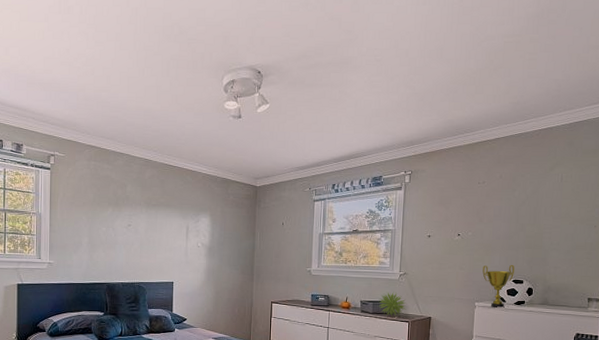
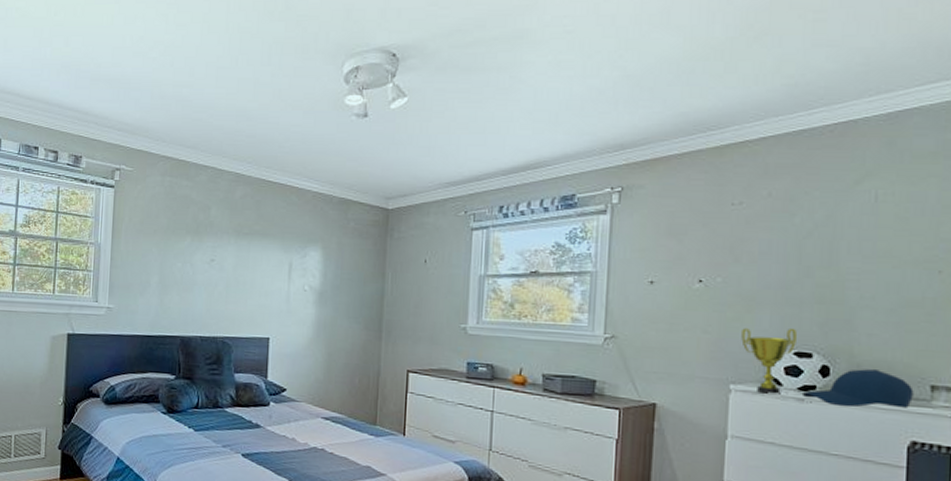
plant: present [378,292,407,318] -> none [570,362,617,402]
baseball cap: none [516,289,579,314] -> present [801,369,914,408]

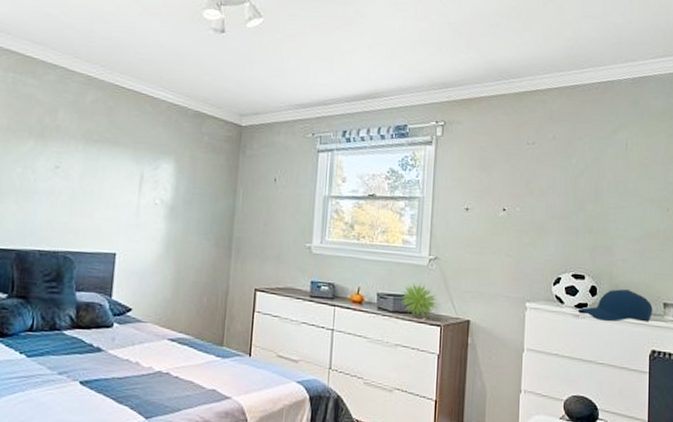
plant: none [570,362,617,402] -> present [400,282,439,319]
trophy: present [741,327,797,394] -> none [534,252,574,311]

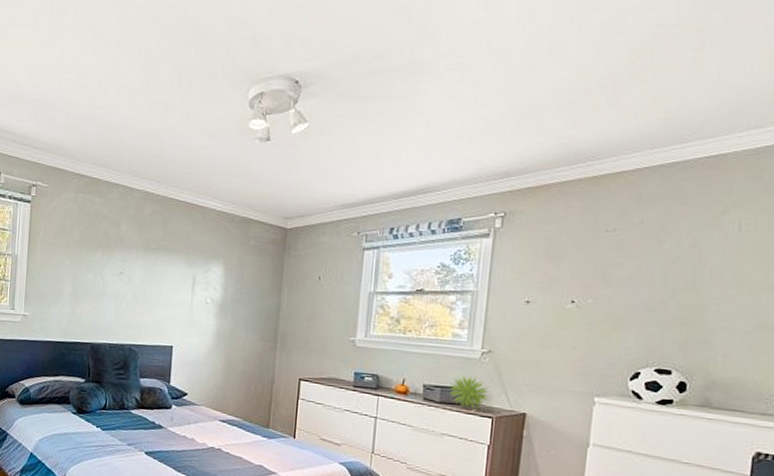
baseball cap: present [577,289,653,322] -> none [659,385,762,422]

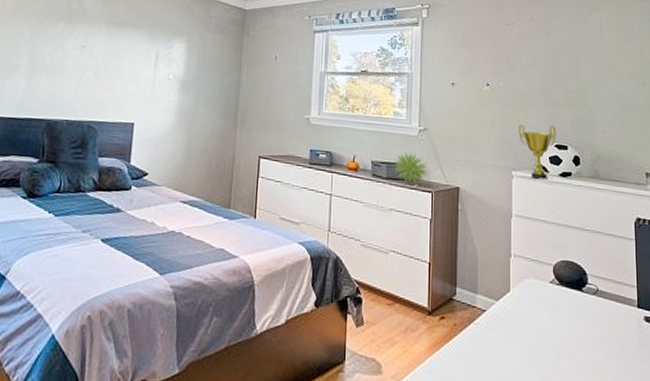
trophy: none [607,346,658,407] -> present [518,124,556,180]

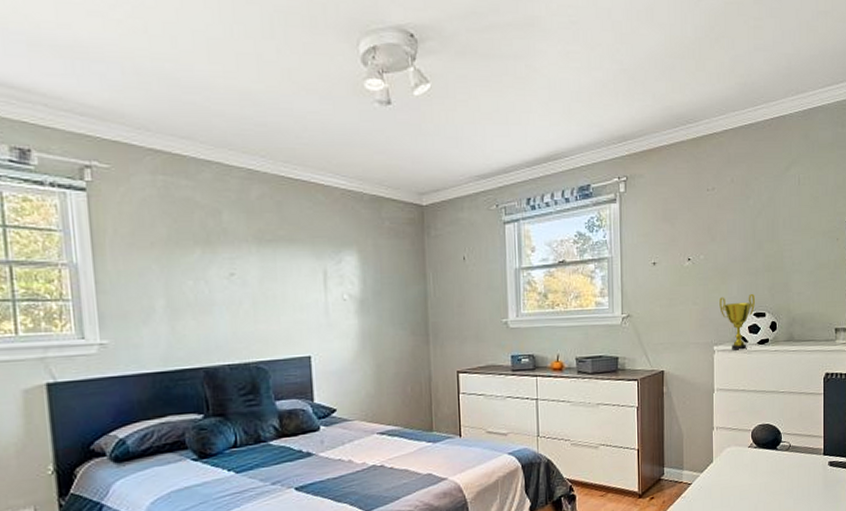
plant: present [393,151,429,186] -> none [598,341,634,377]

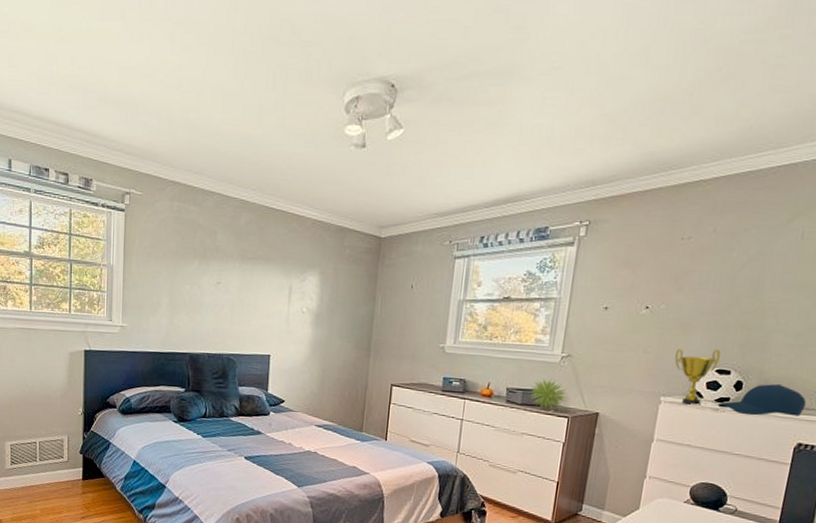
plant: none [598,341,634,377] -> present [529,378,569,411]
baseball cap: none [760,321,826,354] -> present [717,384,807,417]

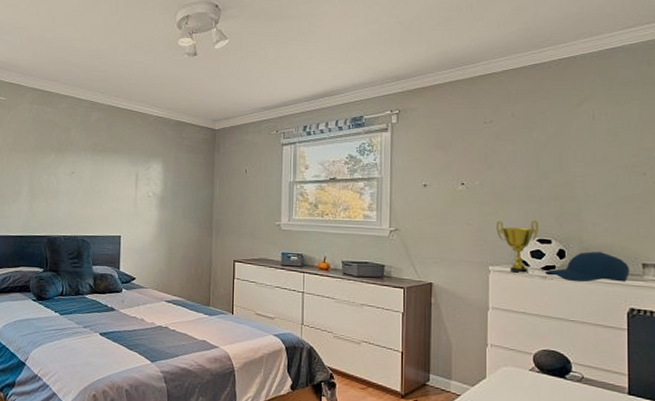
plant: present [529,378,569,411] -> none [364,251,401,283]

